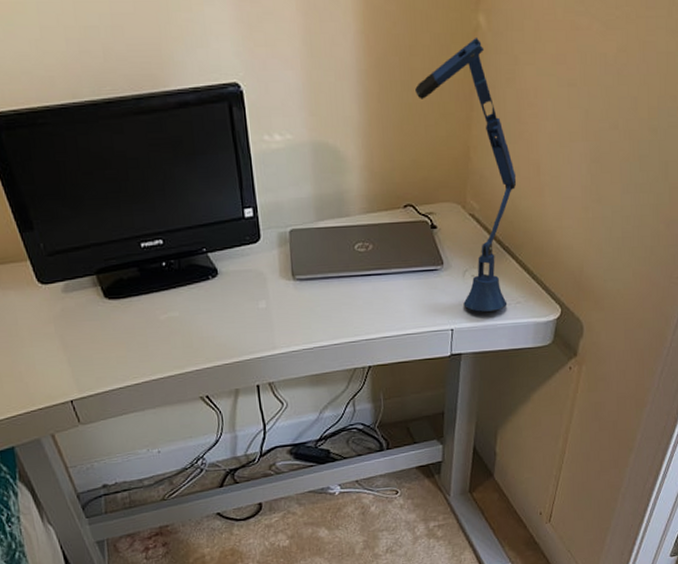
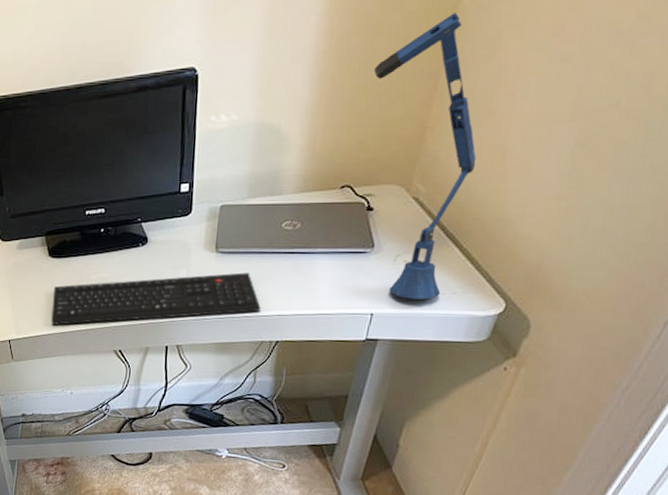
keyboard: none [117,298,348,376] -> present [51,272,261,325]

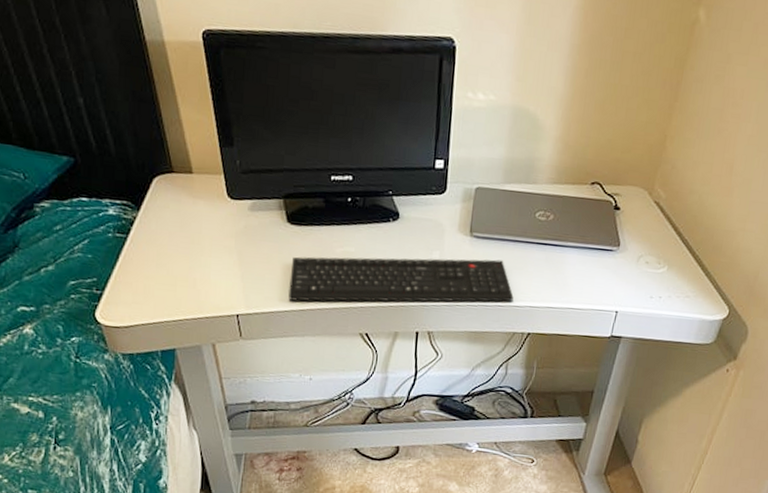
desk lamp: present [374,13,477,300] -> none [623,31,709,301]

